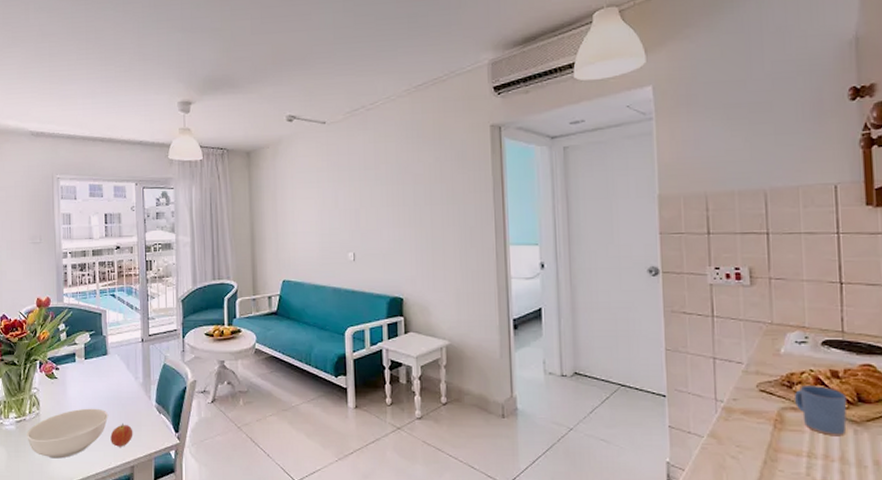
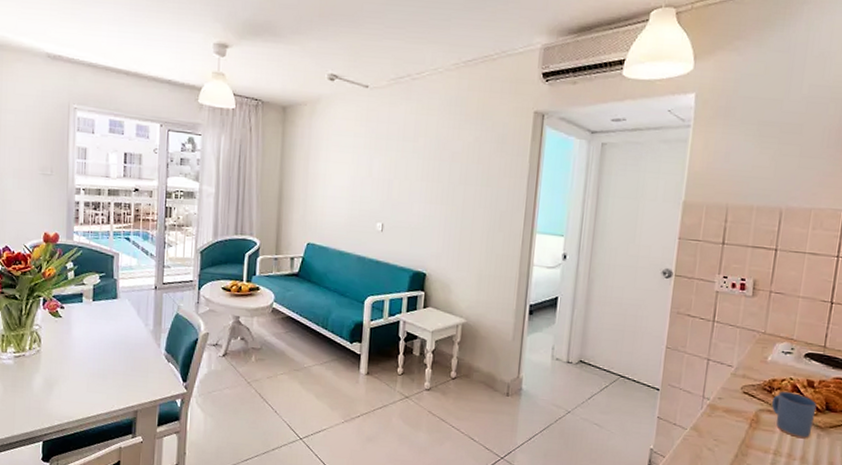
bowl: present [27,408,109,459] -> none [25,349,115,397]
fruit: present [110,422,133,447] -> none [115,367,139,391]

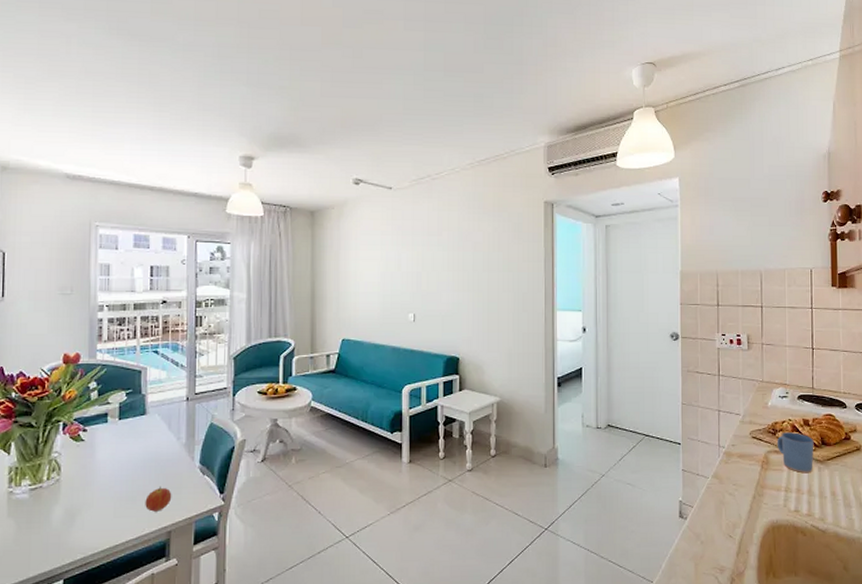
fruit: none [115,367,139,391] -> present [145,486,172,512]

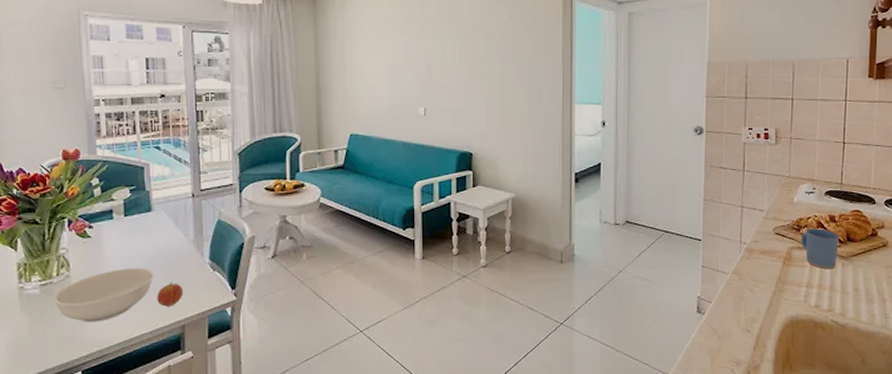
bowl: none [43,471,144,528] -> present [54,267,155,322]

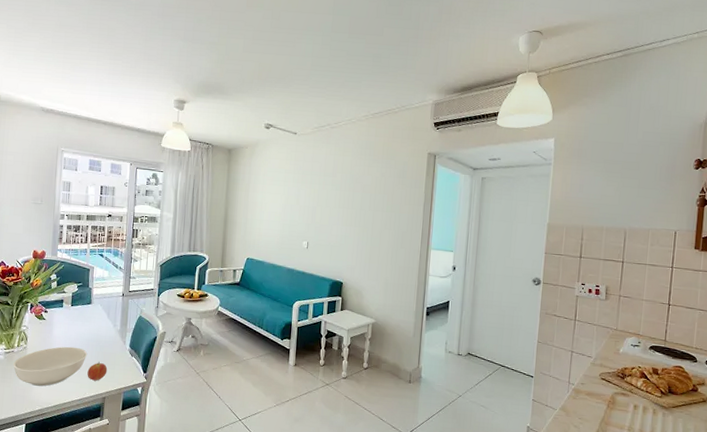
mug: present [800,228,840,269] -> none [624,378,661,416]

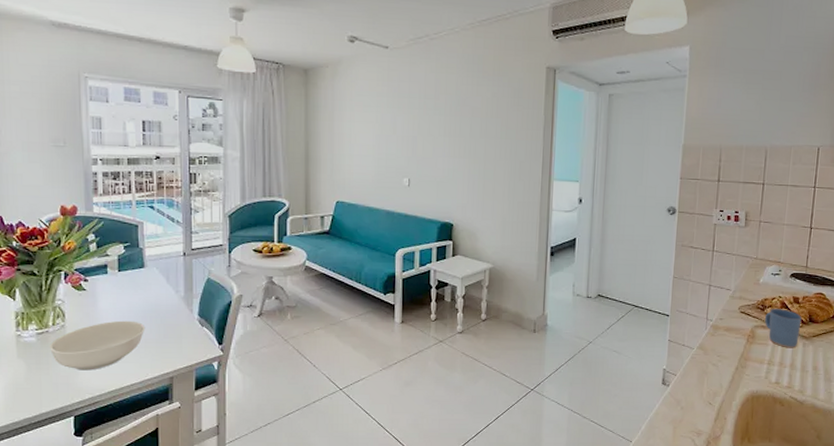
fruit: present [87,361,108,381] -> none [147,335,173,359]
mug: none [624,378,661,416] -> present [764,309,802,347]

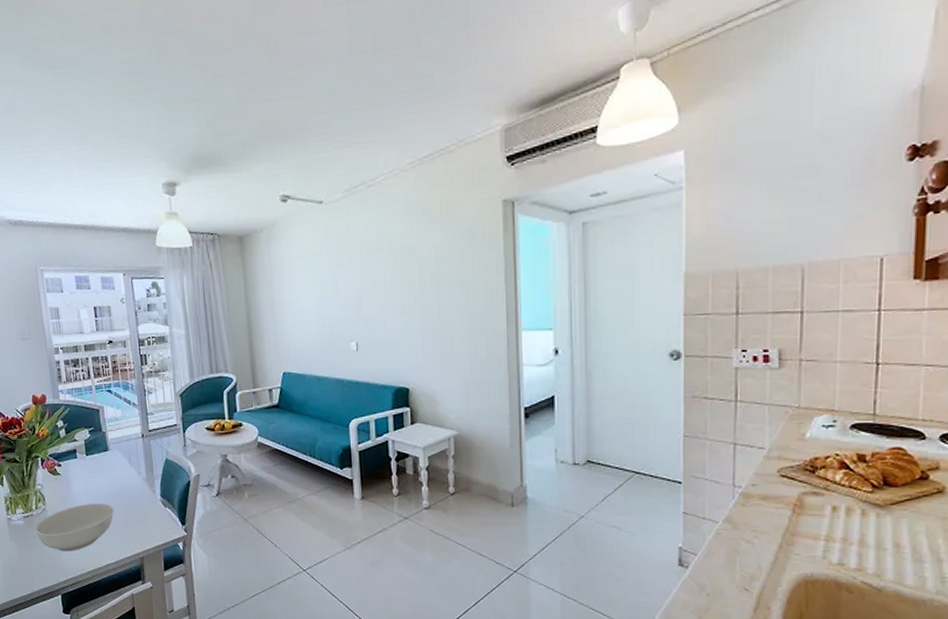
mug: present [764,309,802,347] -> none [816,470,872,519]

